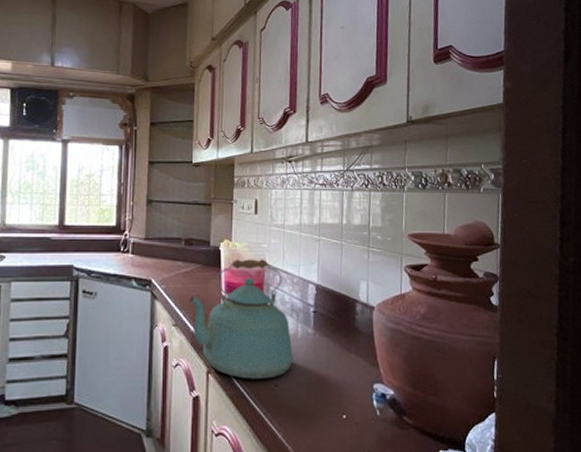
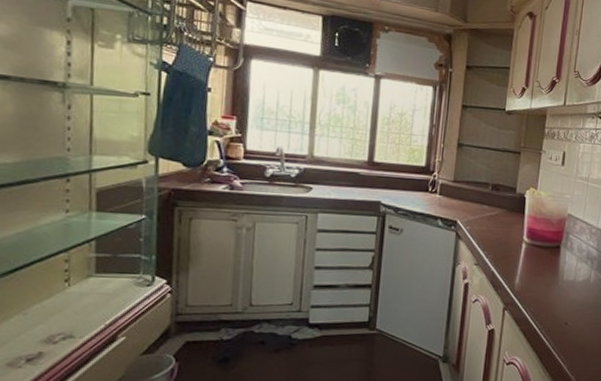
kettle: present [188,259,293,379] -> none [491,207,585,318]

